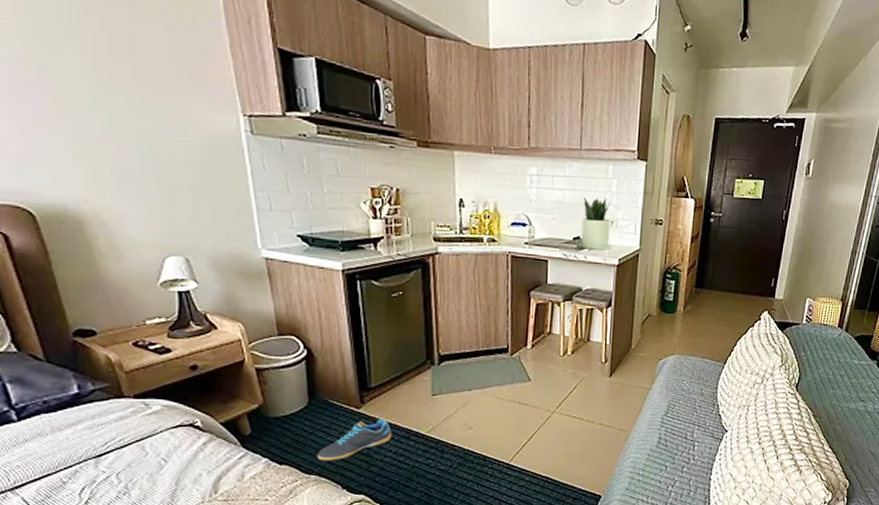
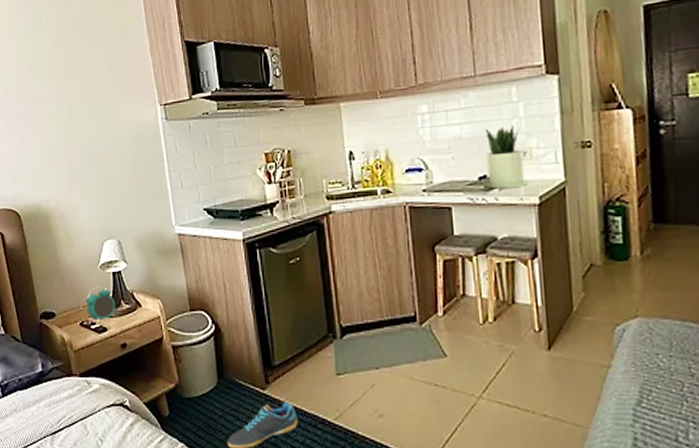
alarm clock: none [140,304,183,346] -> present [86,285,116,325]

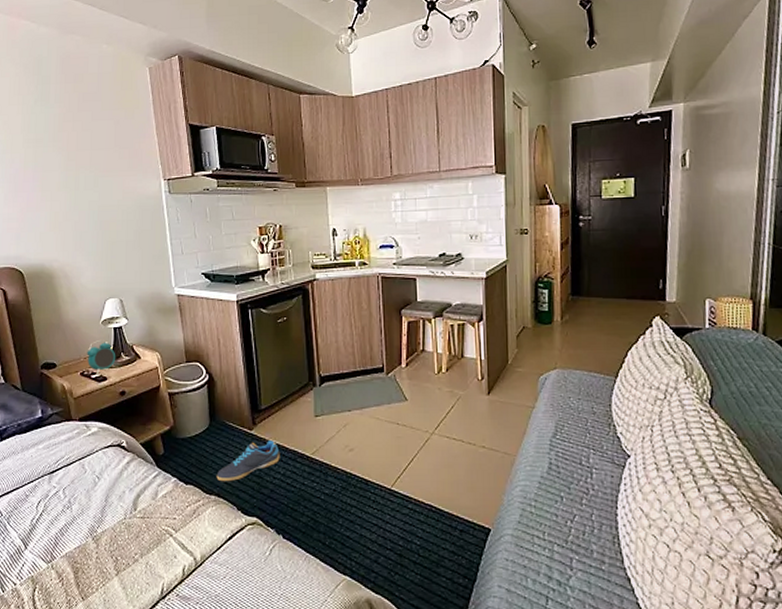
planter: present [485,124,529,190] -> none [444,213,478,265]

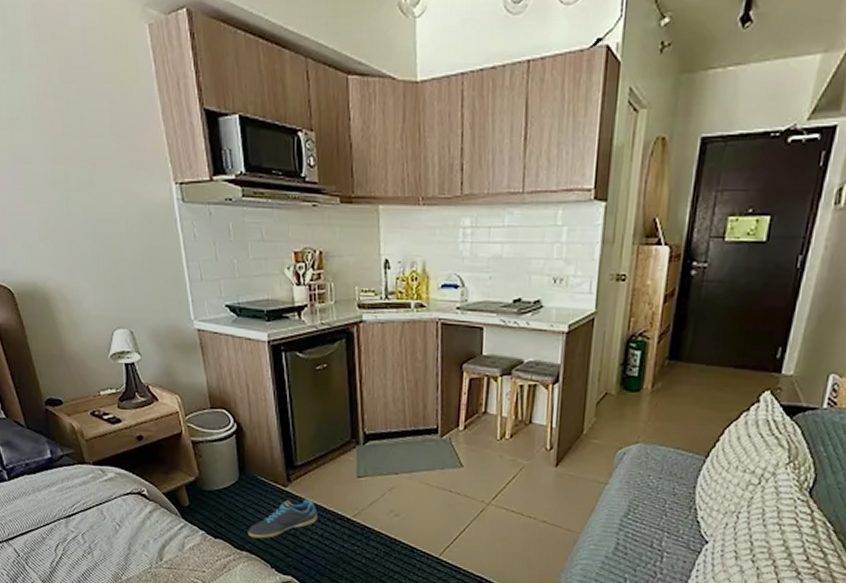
alarm clock: present [87,339,116,375] -> none [96,376,130,416]

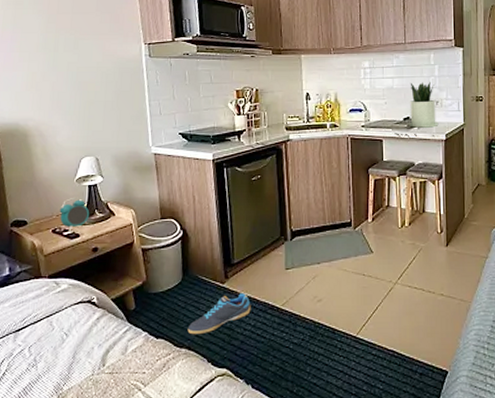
alarm clock: none [96,376,130,416] -> present [59,197,90,232]
planter: none [518,249,561,315] -> present [408,81,439,128]

